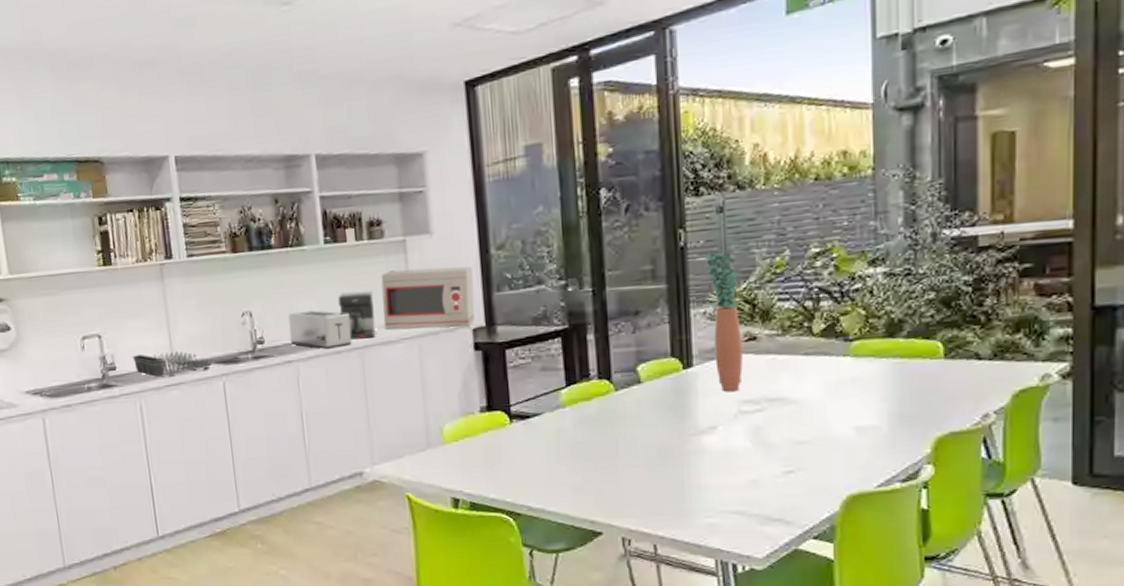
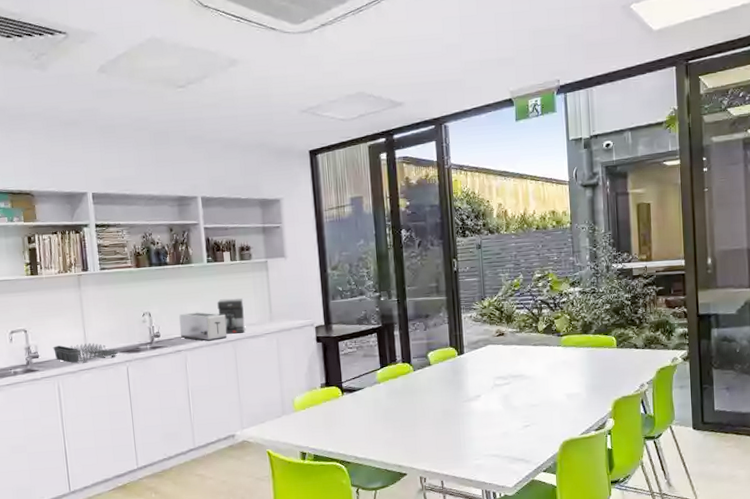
microwave: present [381,266,475,330] -> none [249,281,317,327]
vase: present [704,247,744,392] -> none [469,272,496,371]

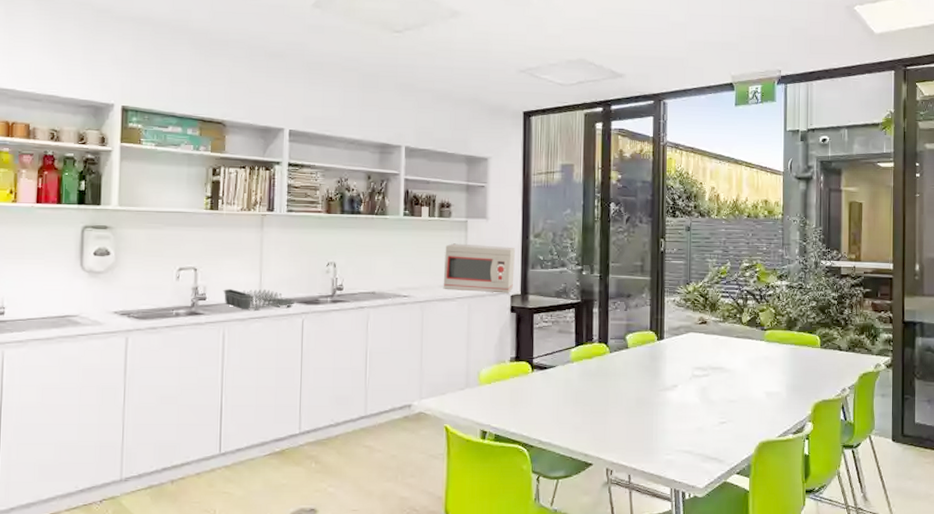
toaster: present [179,312,227,342] -> none [366,267,417,301]
coffee maker: present [217,298,245,334] -> none [409,256,438,296]
microwave: none [249,281,317,327] -> present [443,243,515,293]

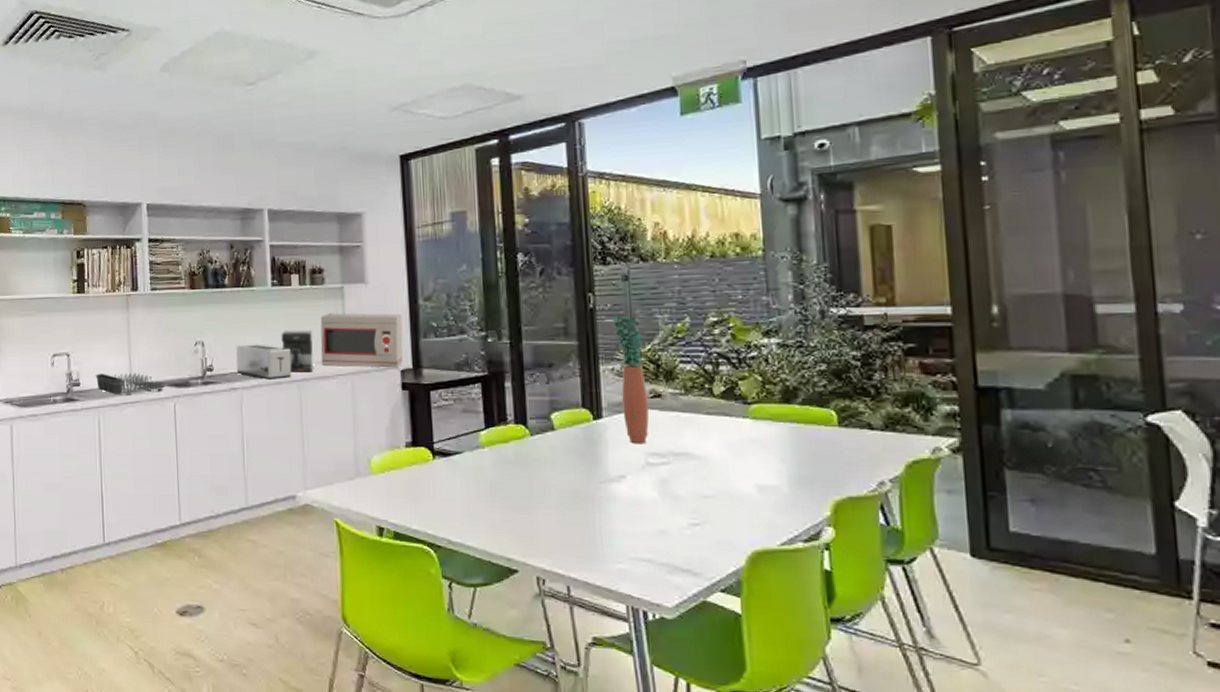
toaster: none [366,267,417,301] -> present [236,344,292,381]
coffee maker: none [409,256,438,296] -> present [281,330,314,374]
vase: none [676,254,698,360] -> present [611,311,650,444]

